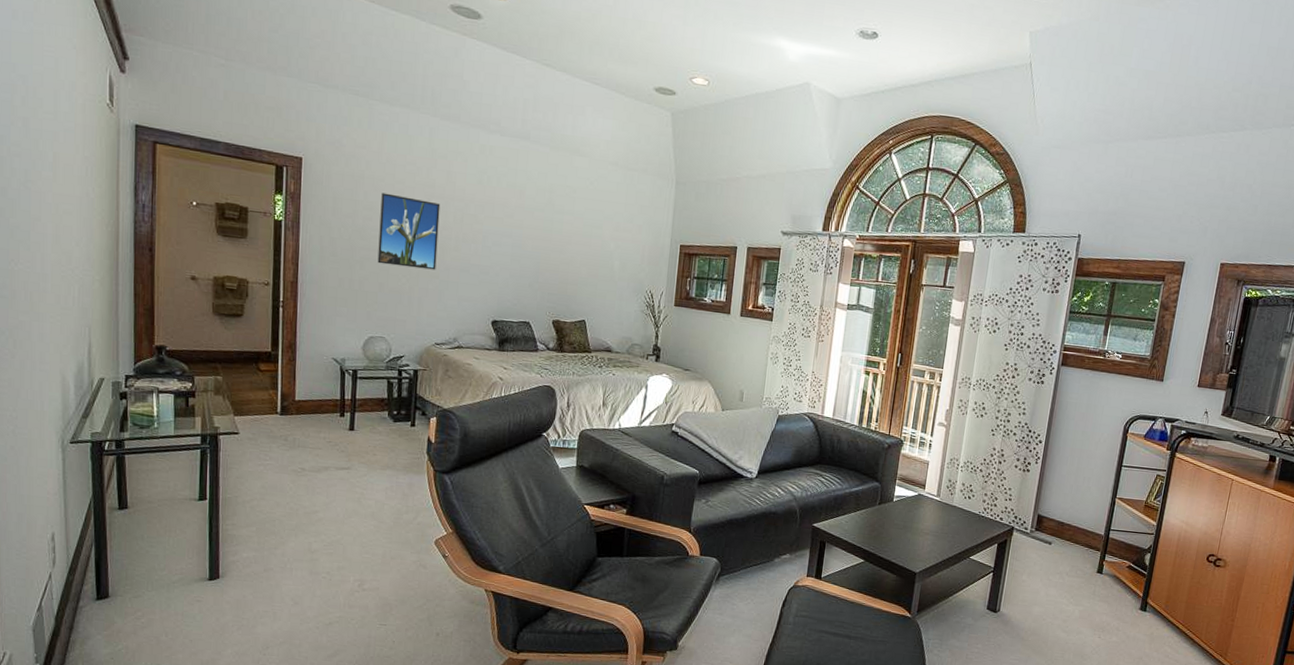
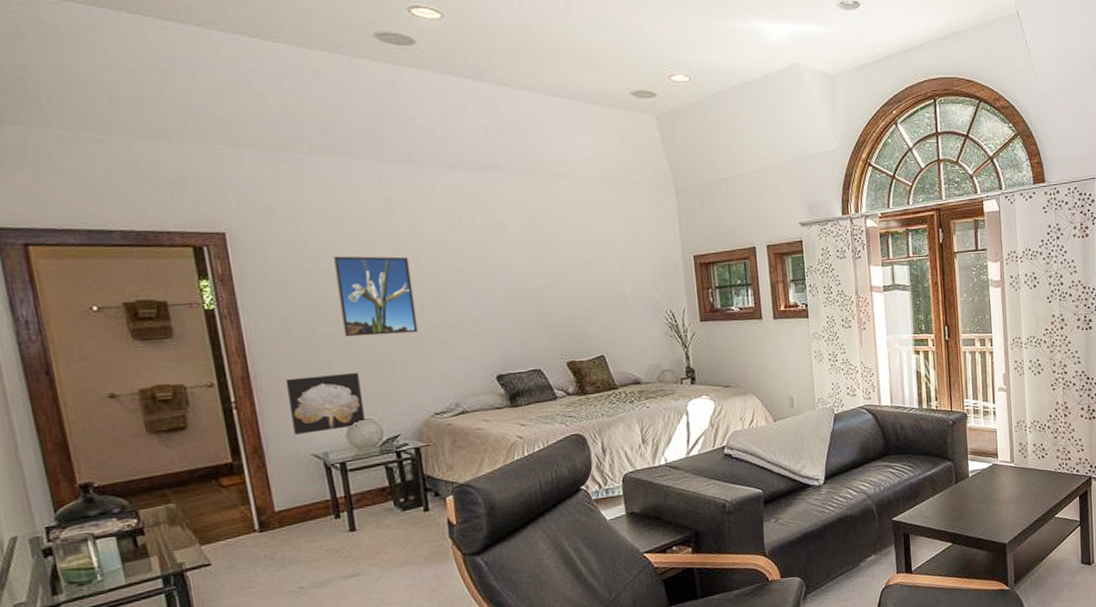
wall art: none [322,290,382,342] -> present [285,372,367,436]

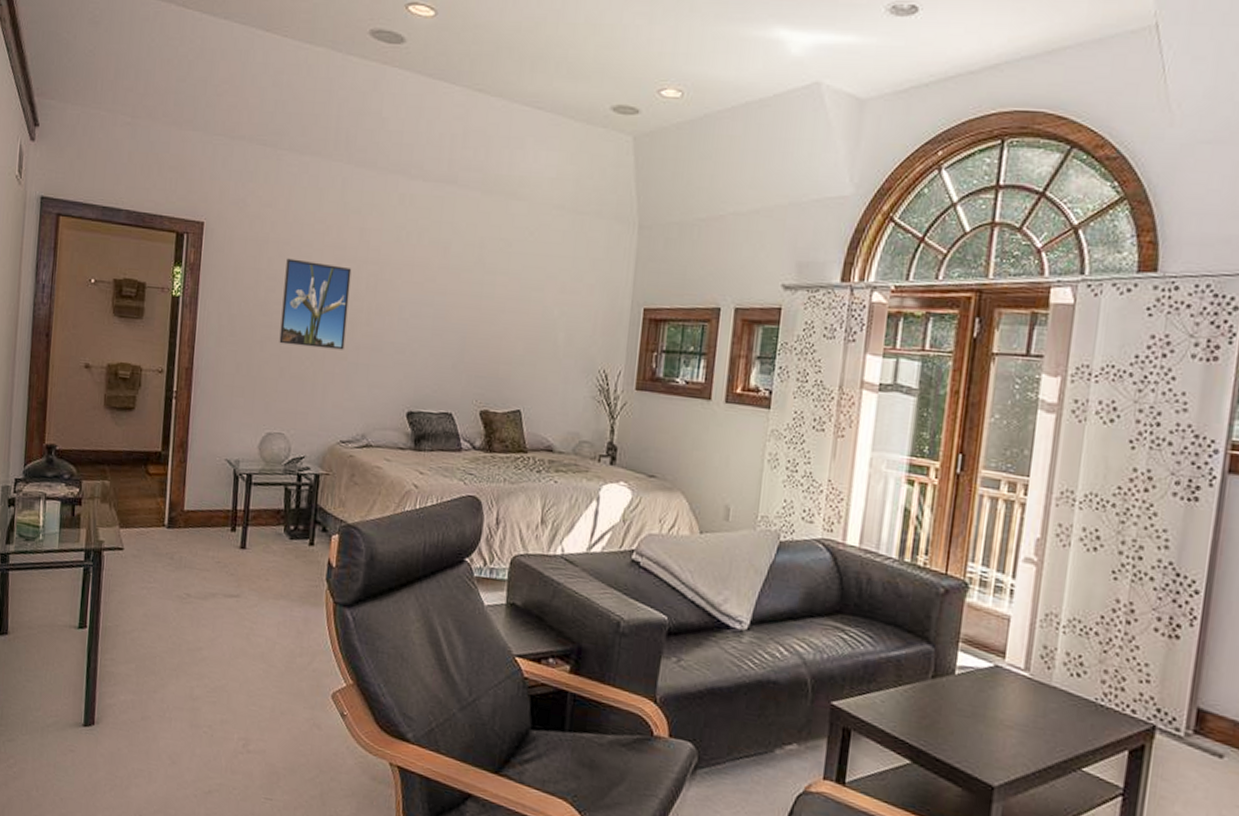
wall art: present [285,372,367,436] -> none [216,377,282,439]

